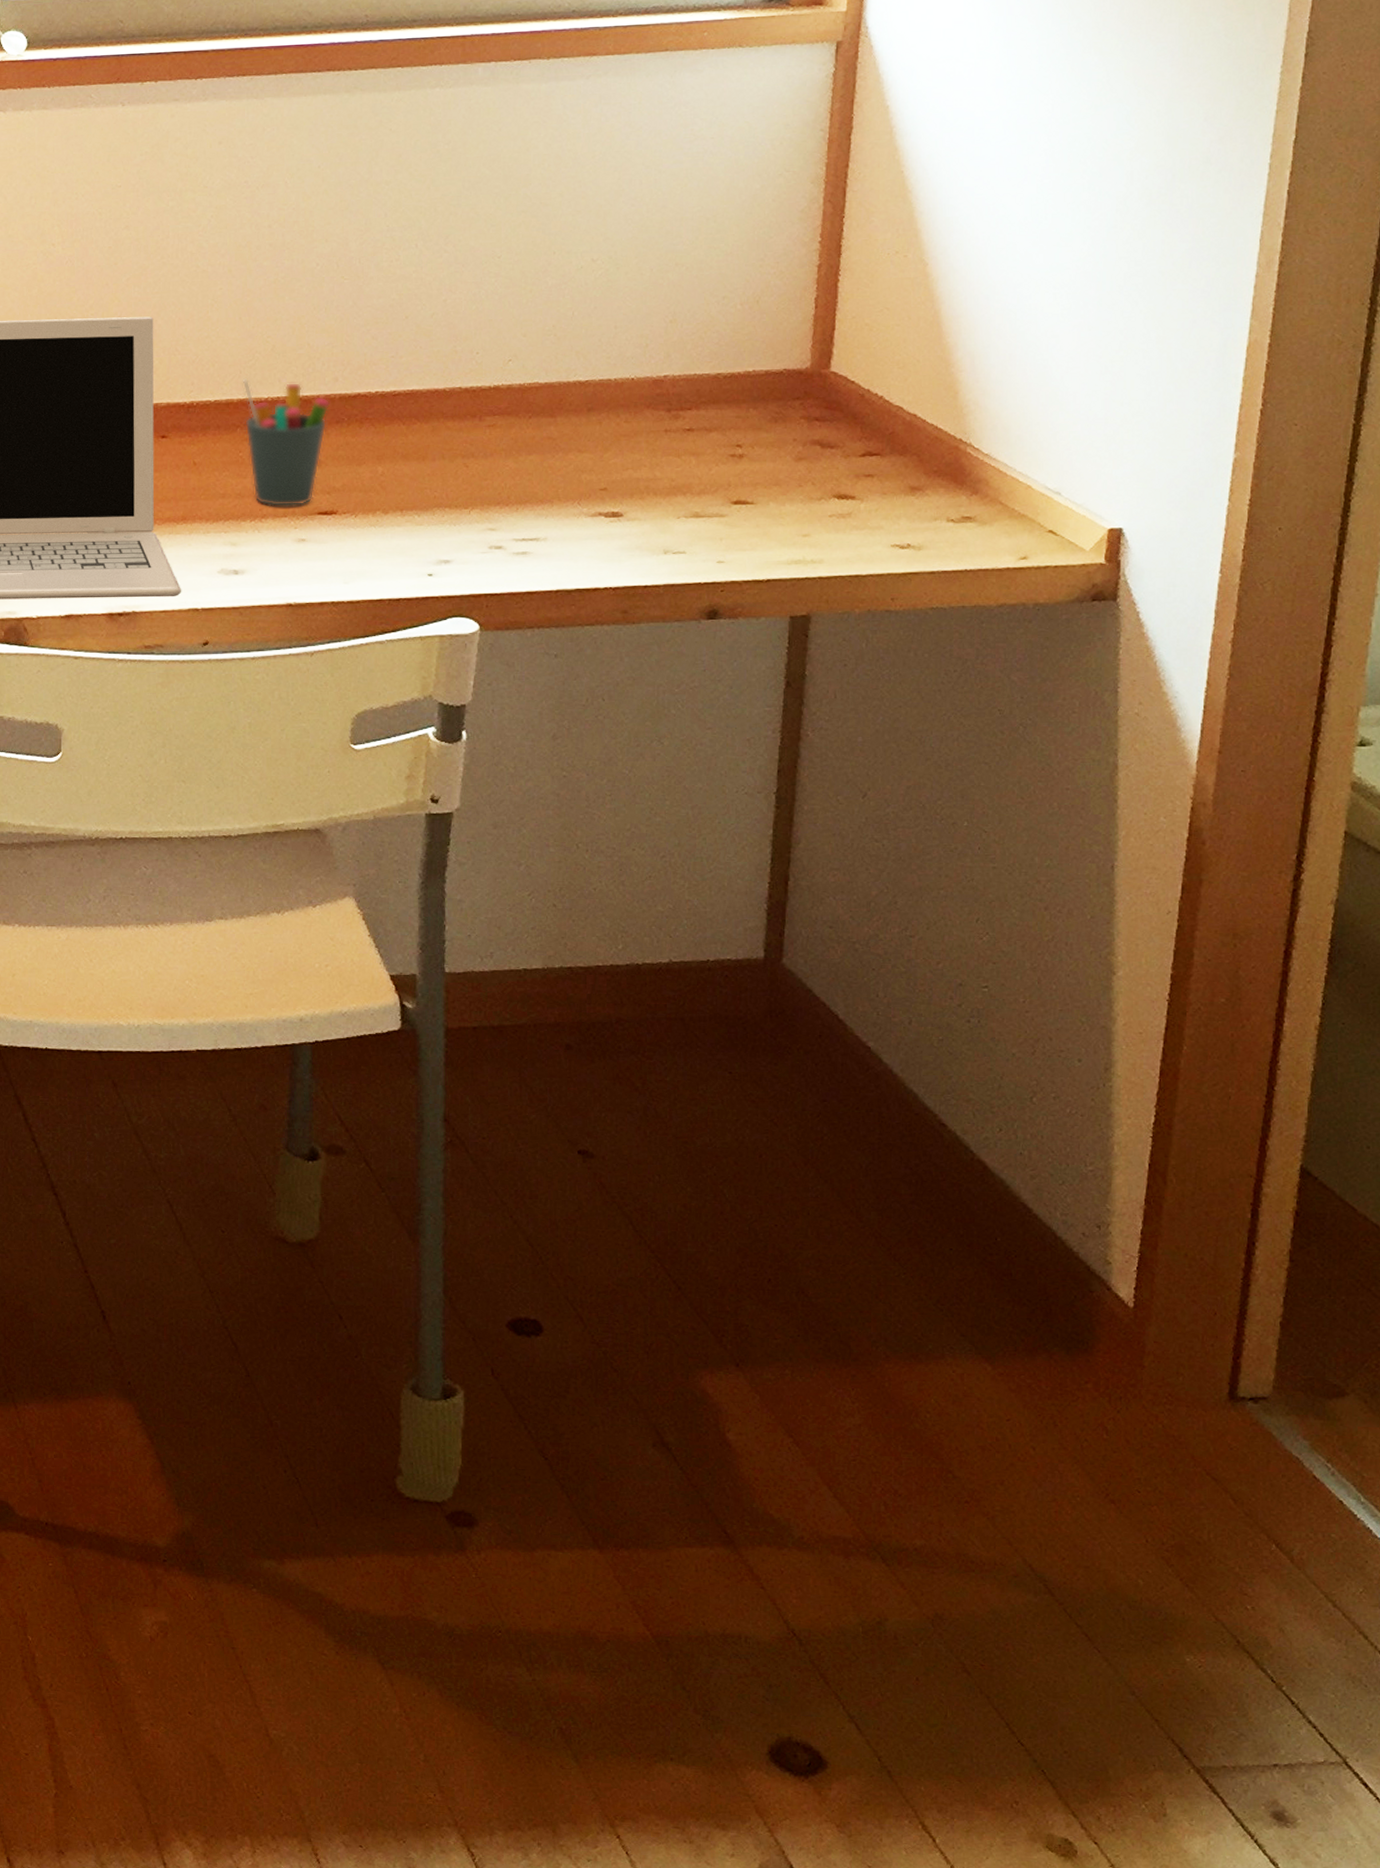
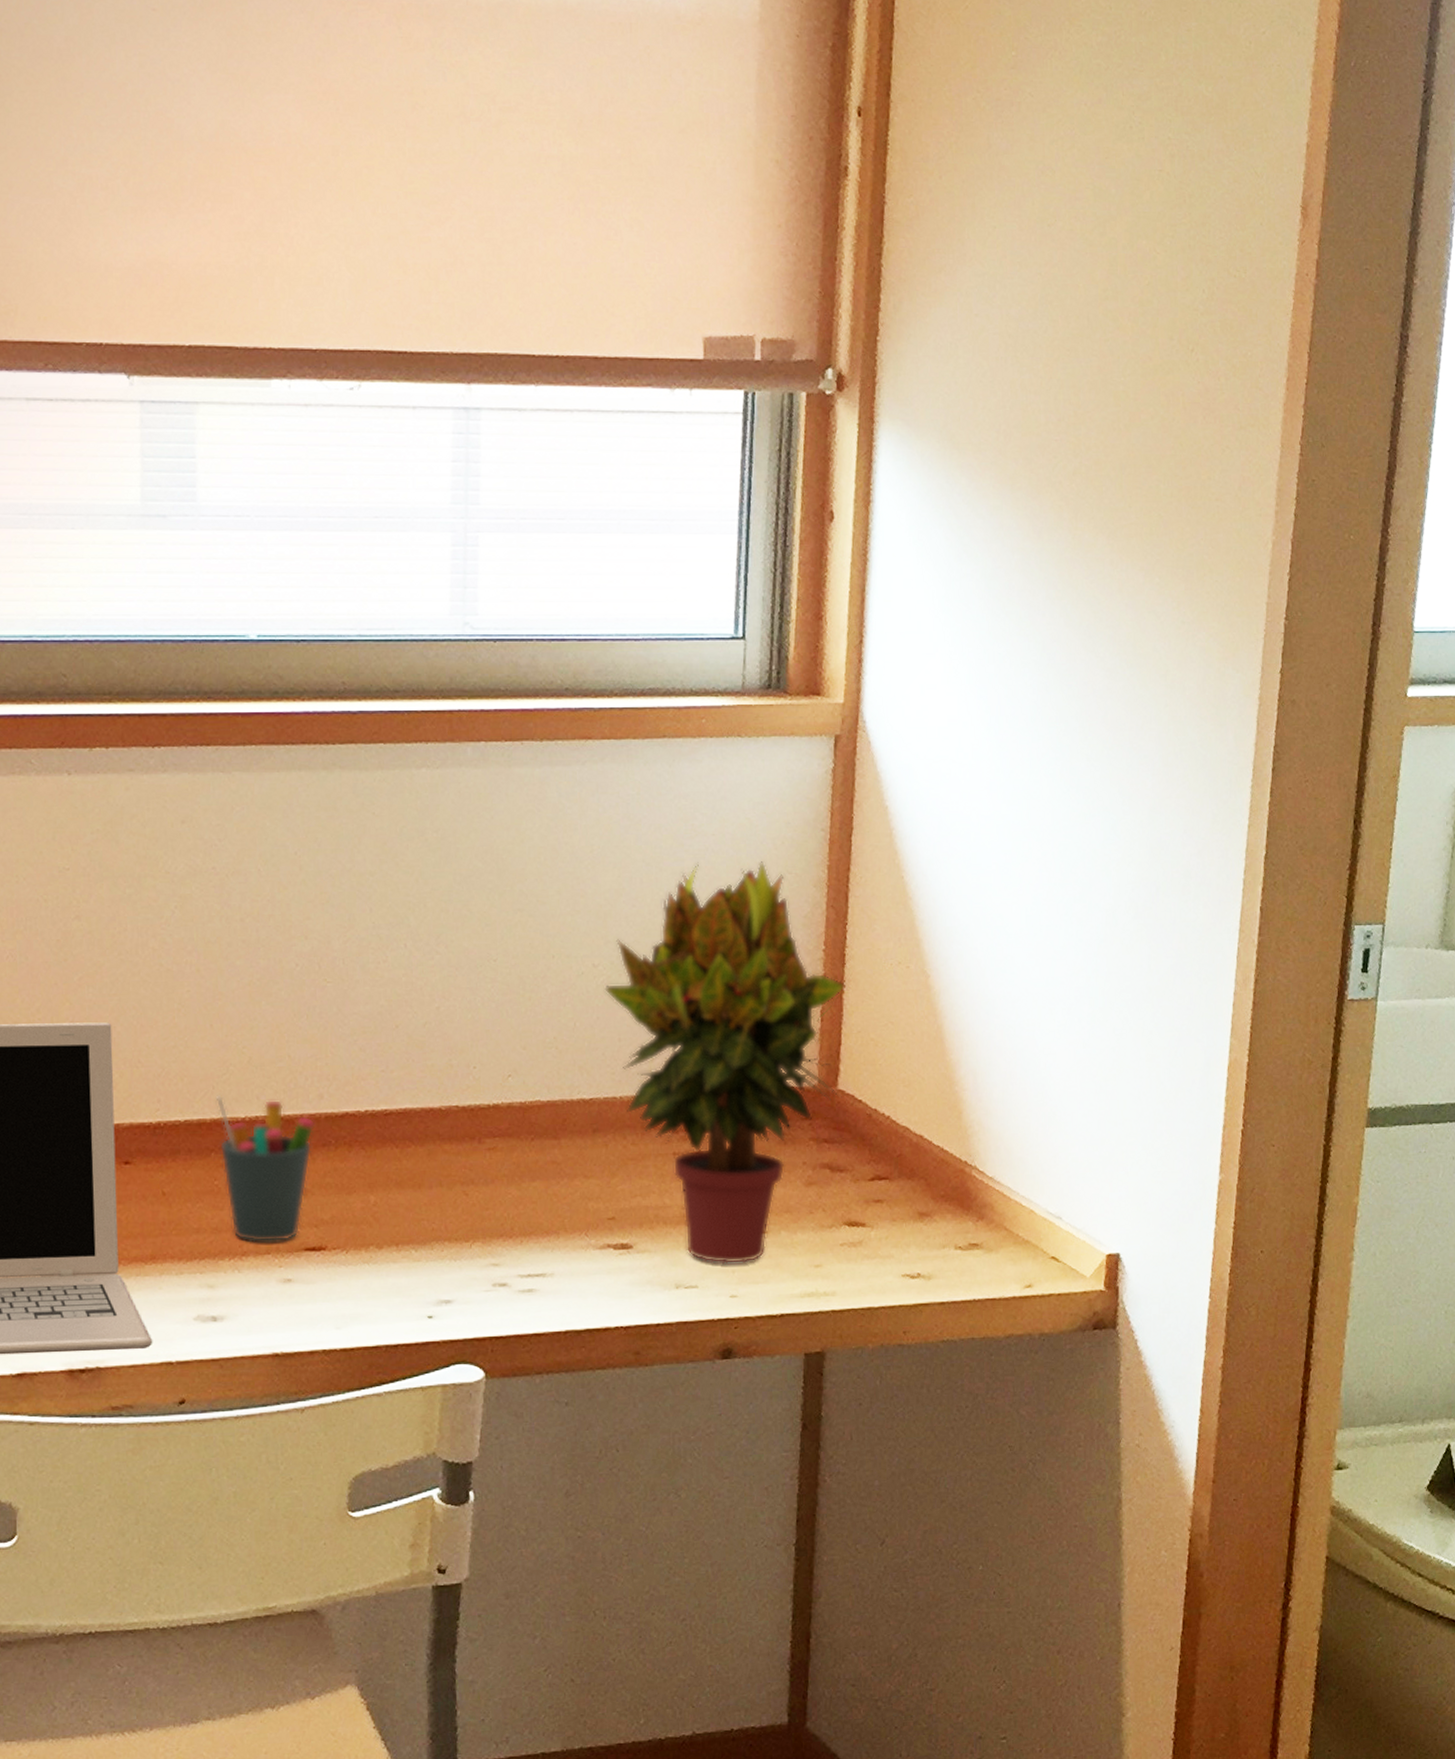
potted plant: none [602,161,841,533] -> present [605,861,845,1265]

